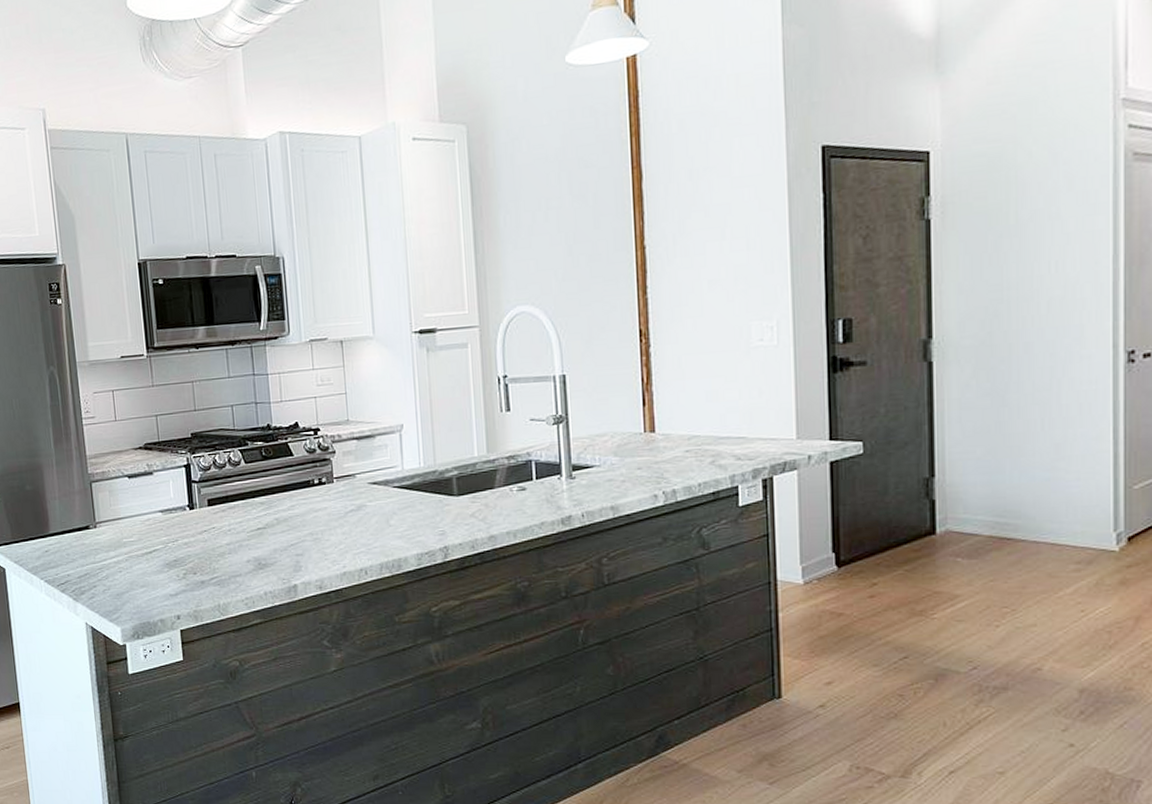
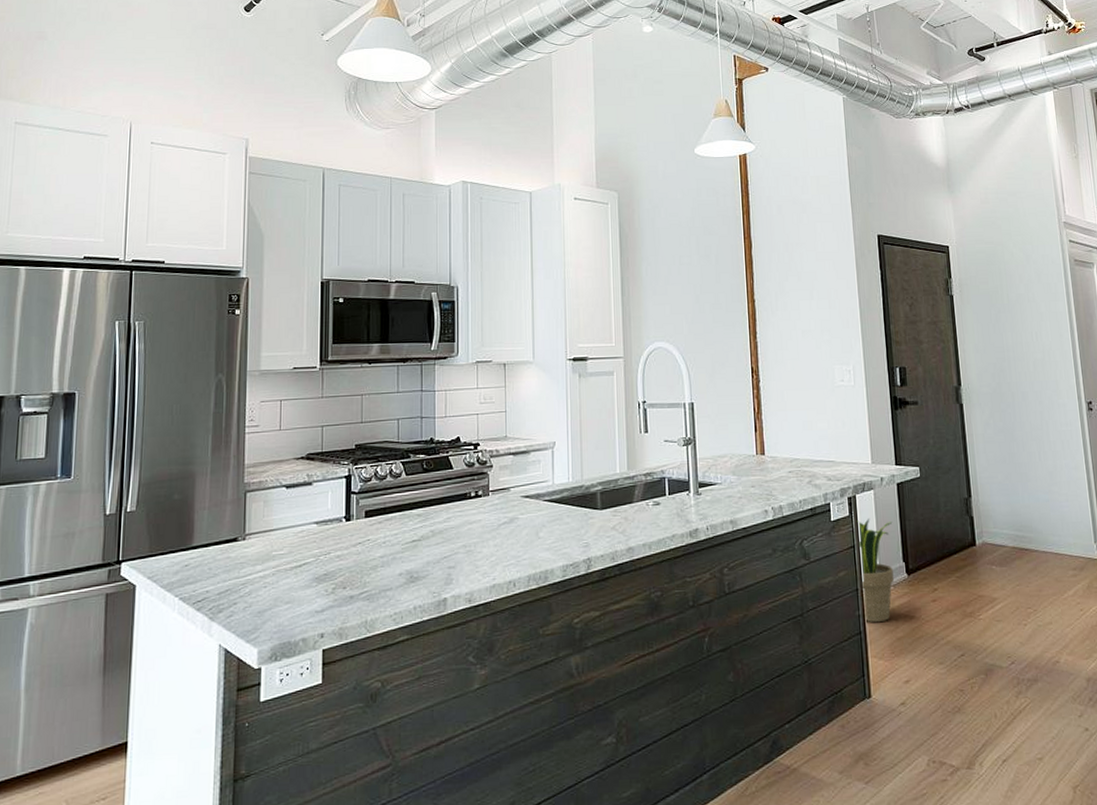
potted plant: none [773,503,822,618] -> present [857,519,894,622]

